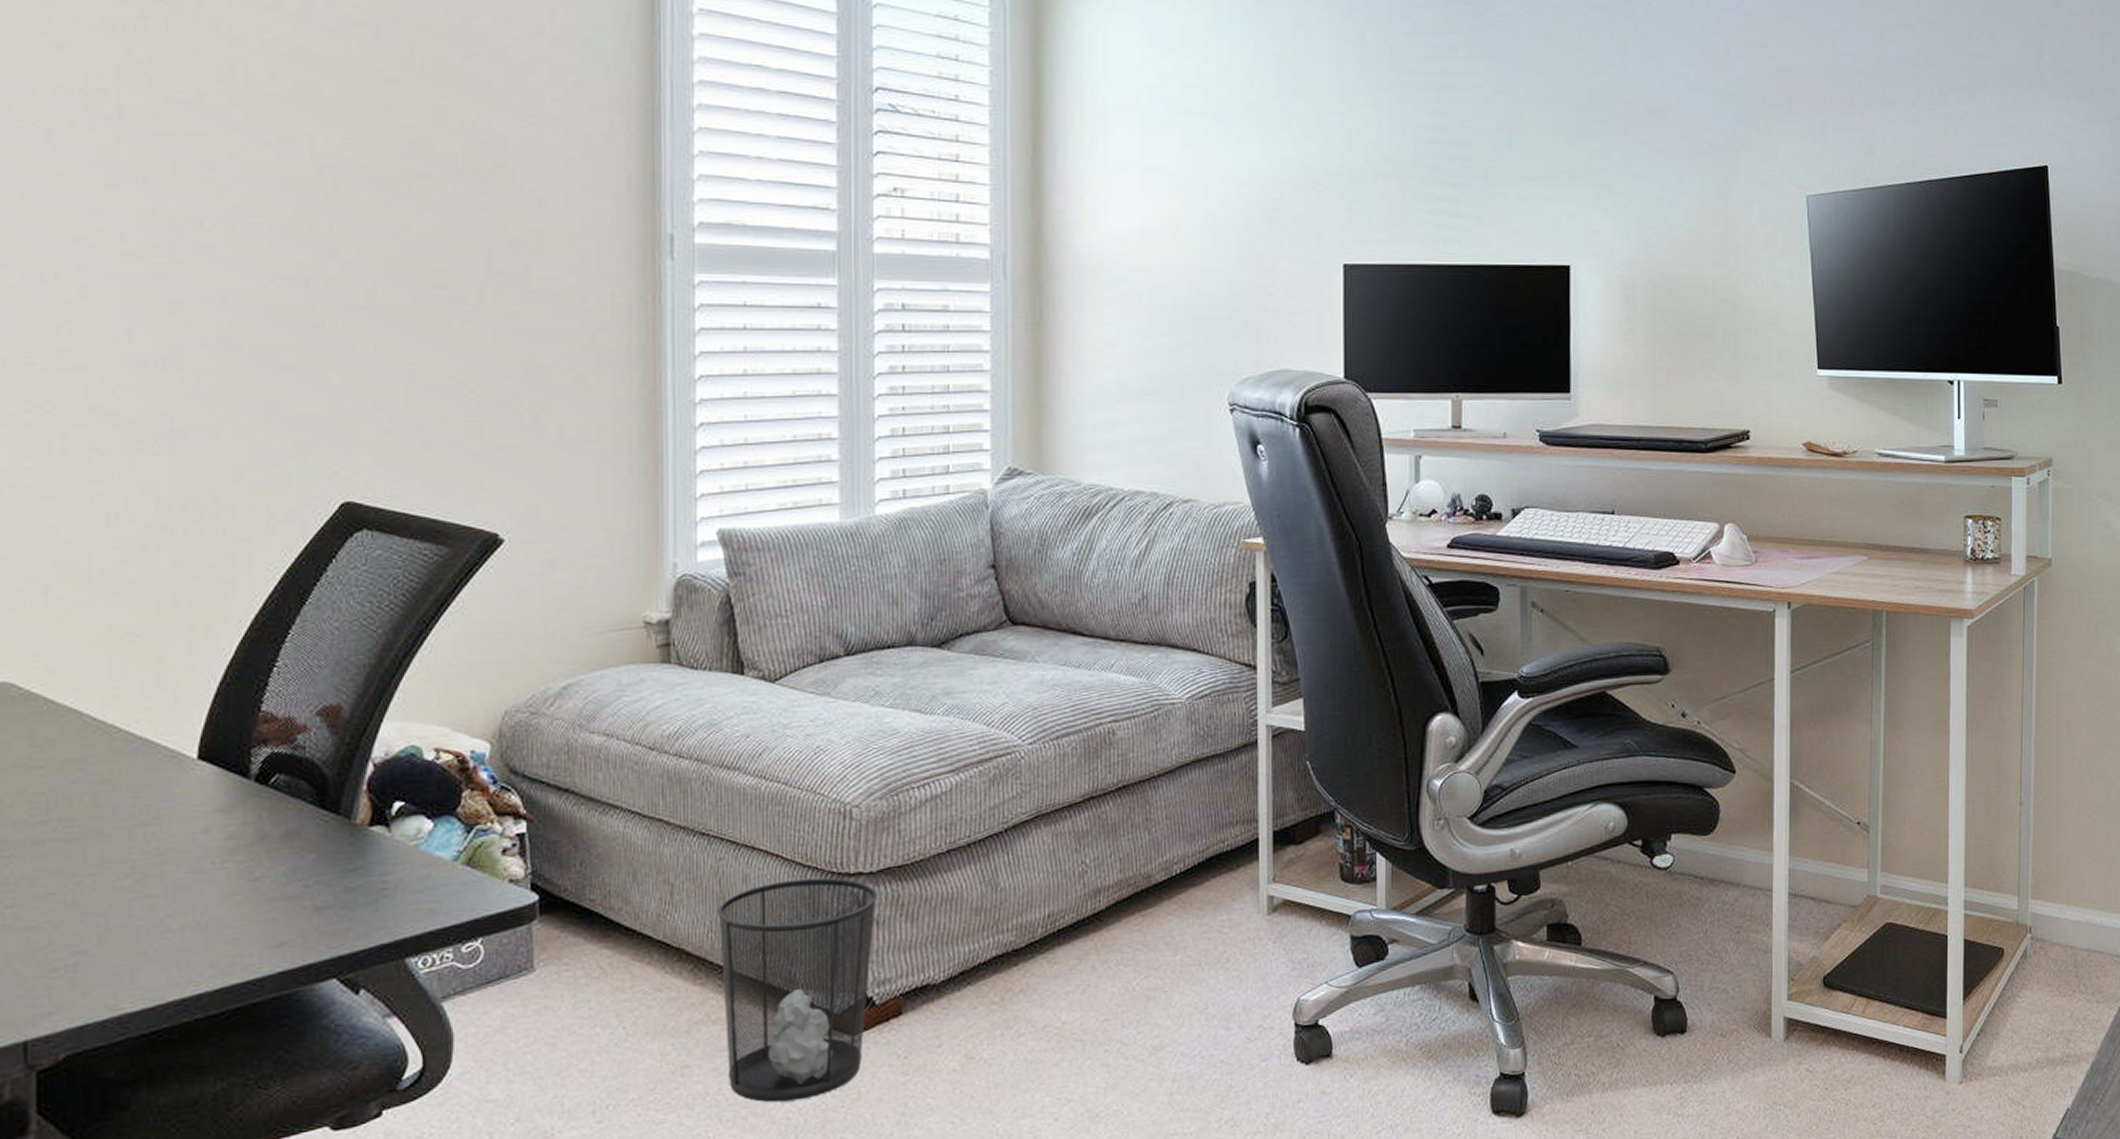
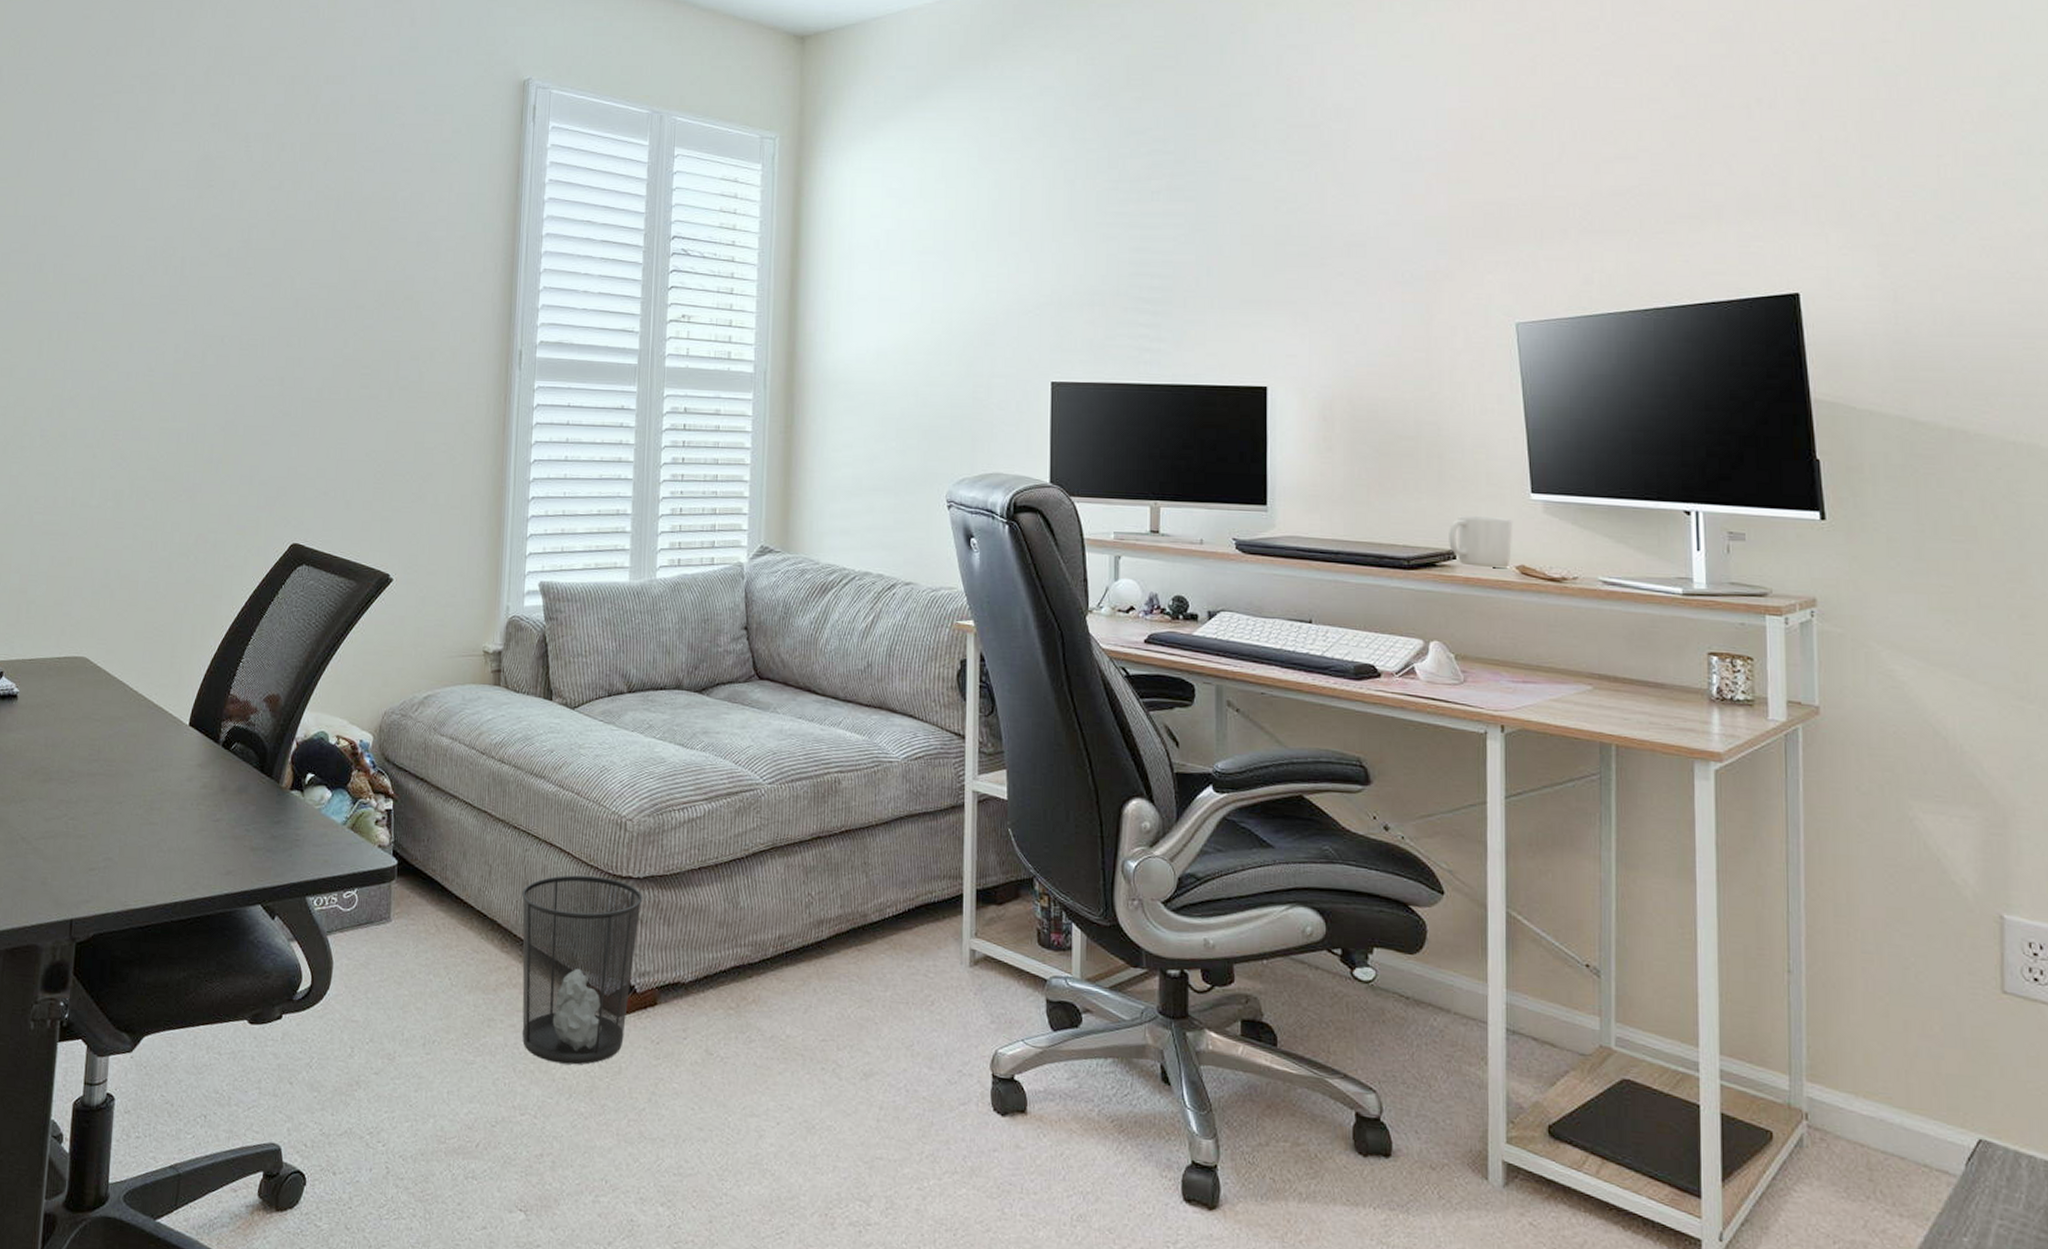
mug: none [1743,394,1801,446] -> present [1449,515,1513,568]

